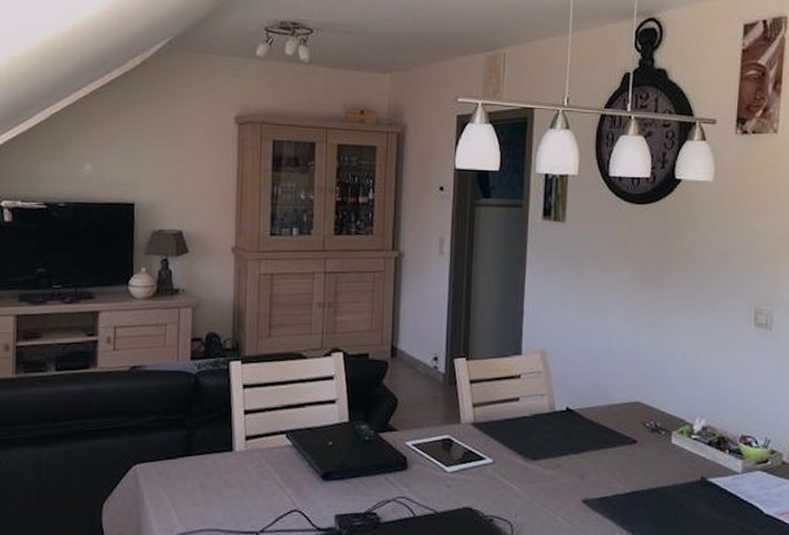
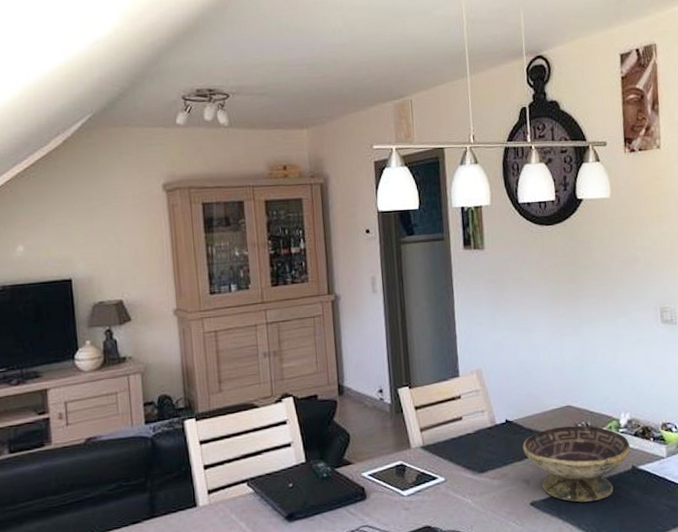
decorative bowl: none [582,423,702,509] -> present [523,425,631,502]

